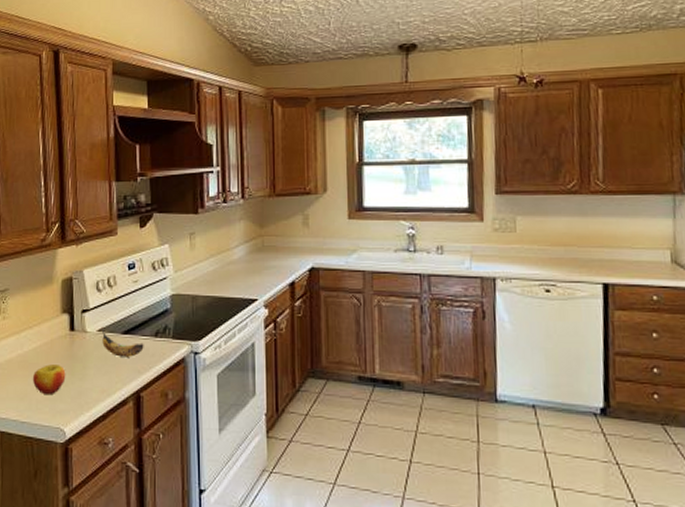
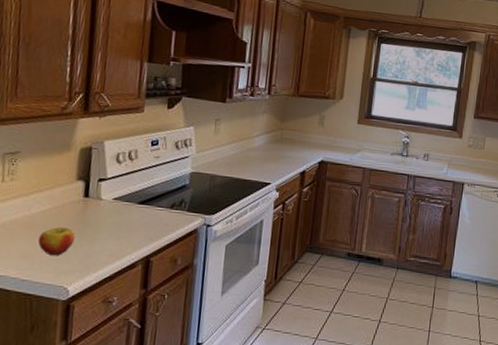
banana: present [101,327,144,357] -> none [116,196,159,226]

